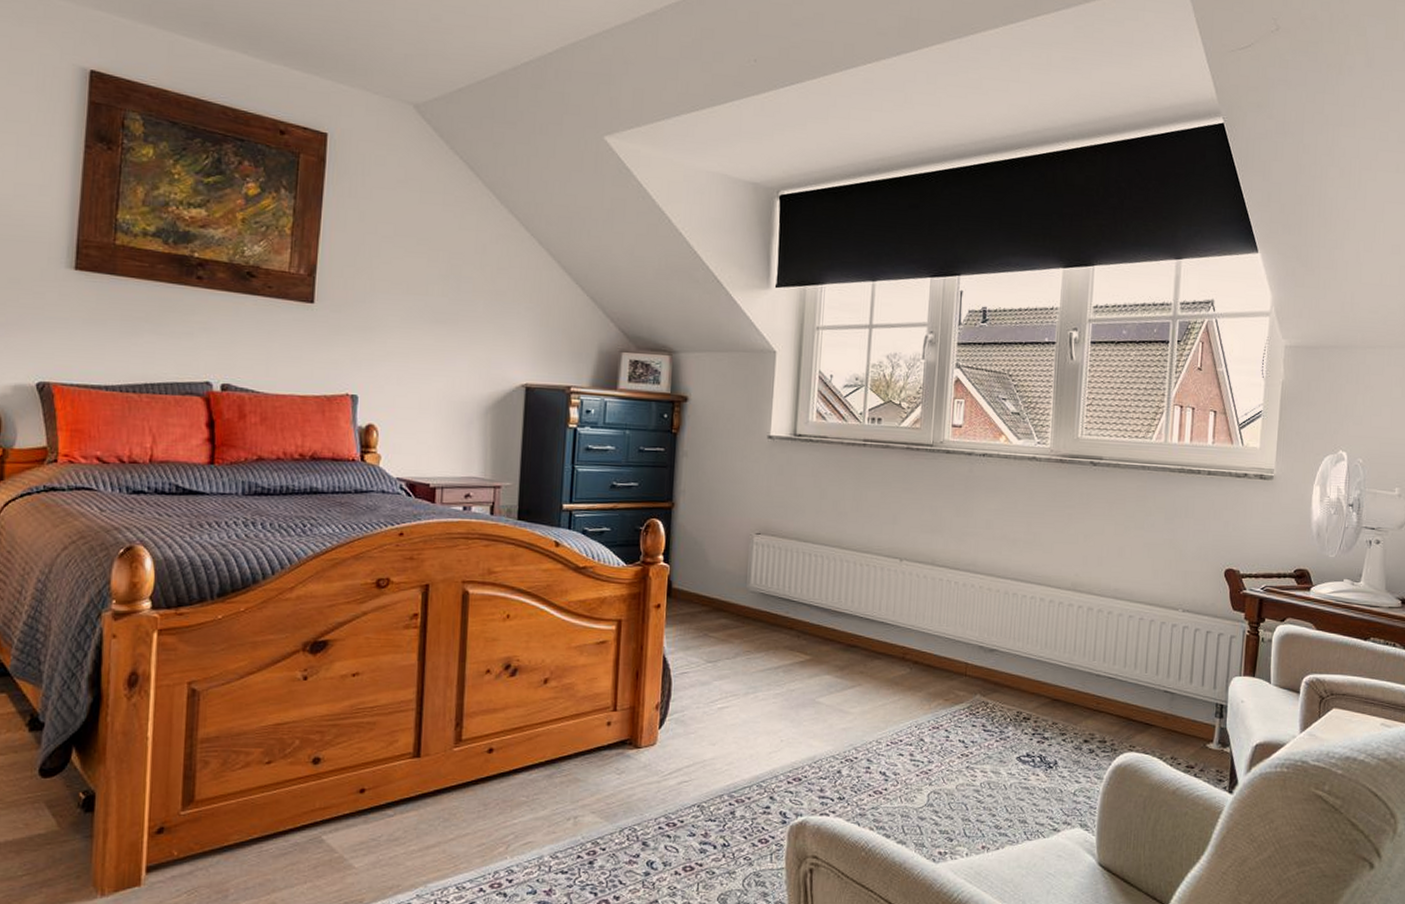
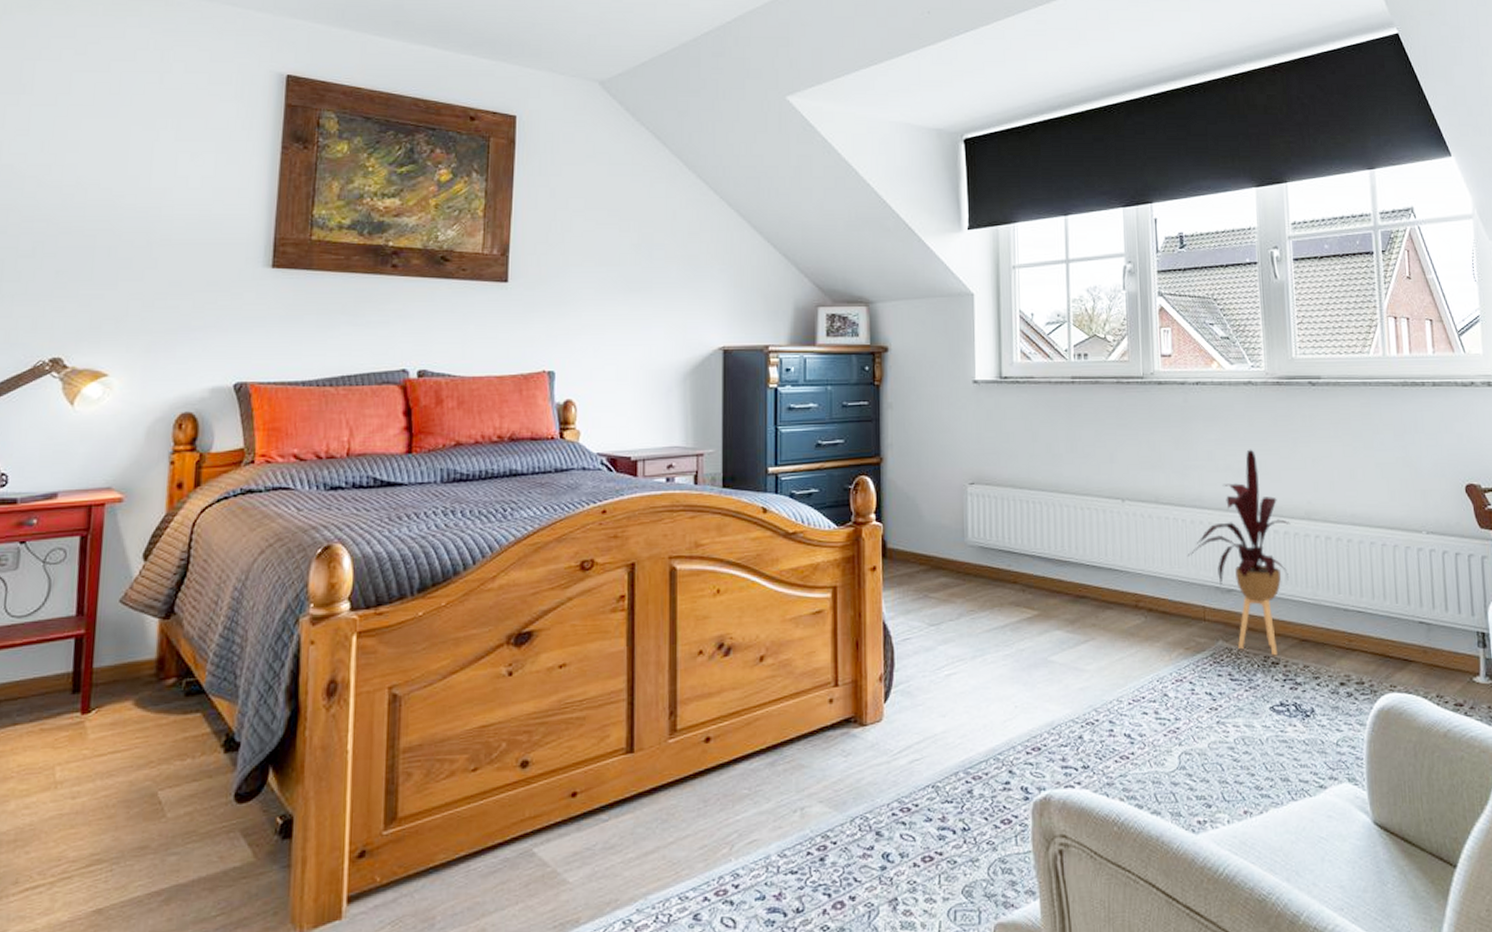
house plant: none [956,521,1057,712] -> present [1187,449,1291,656]

